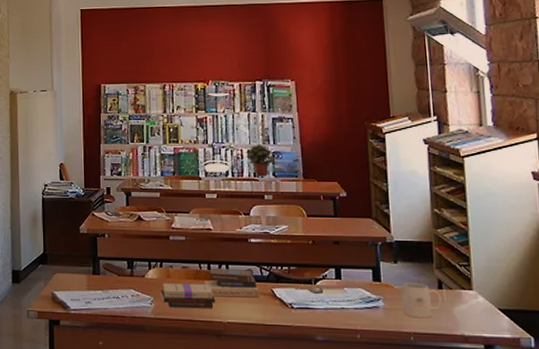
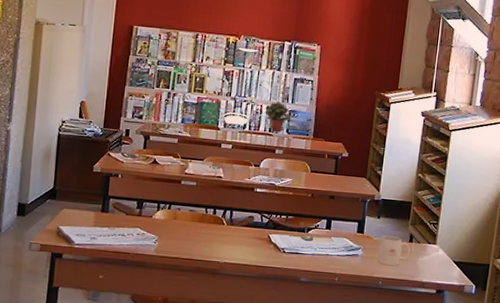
books: present [159,282,216,308] -> none [164,223,217,249]
books: present [204,268,259,298] -> none [208,212,257,241]

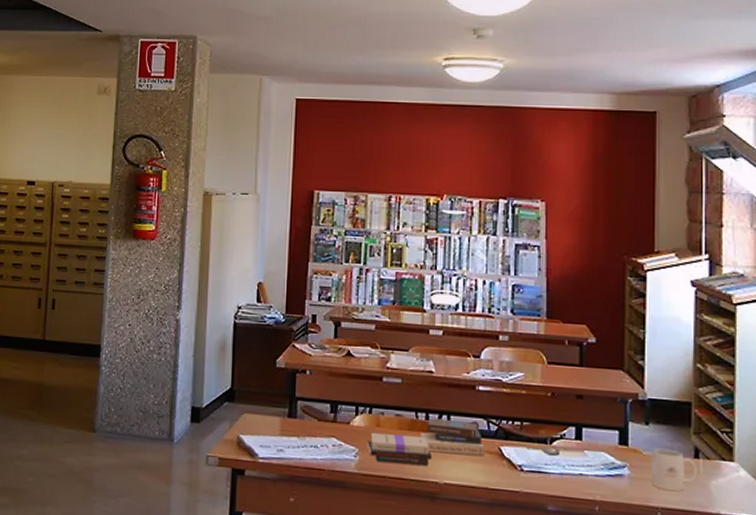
books: none [164,223,217,249] -> present [366,432,433,466]
books: none [208,212,257,241] -> present [420,417,484,455]
potted plant: present [265,102,294,133] -> none [481,274,519,314]

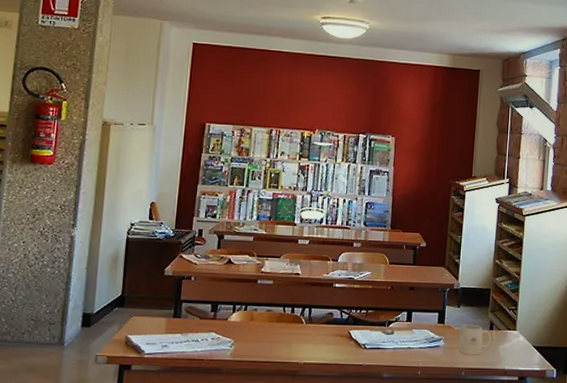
books: present [366,432,433,466] -> none [241,325,296,350]
books: present [420,417,484,455] -> none [286,311,337,339]

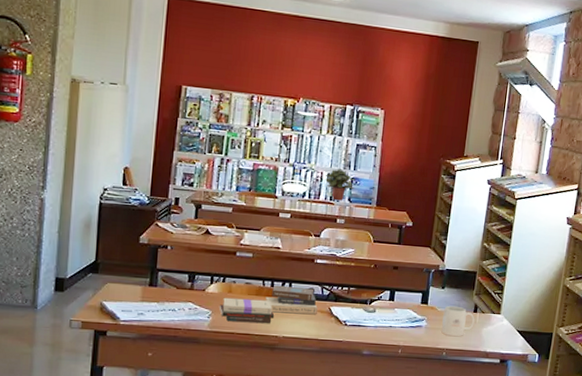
books: none [241,325,296,350] -> present [218,297,275,323]
books: none [286,311,337,339] -> present [265,285,318,314]
potted plant: none [341,194,371,226] -> present [325,169,357,201]

